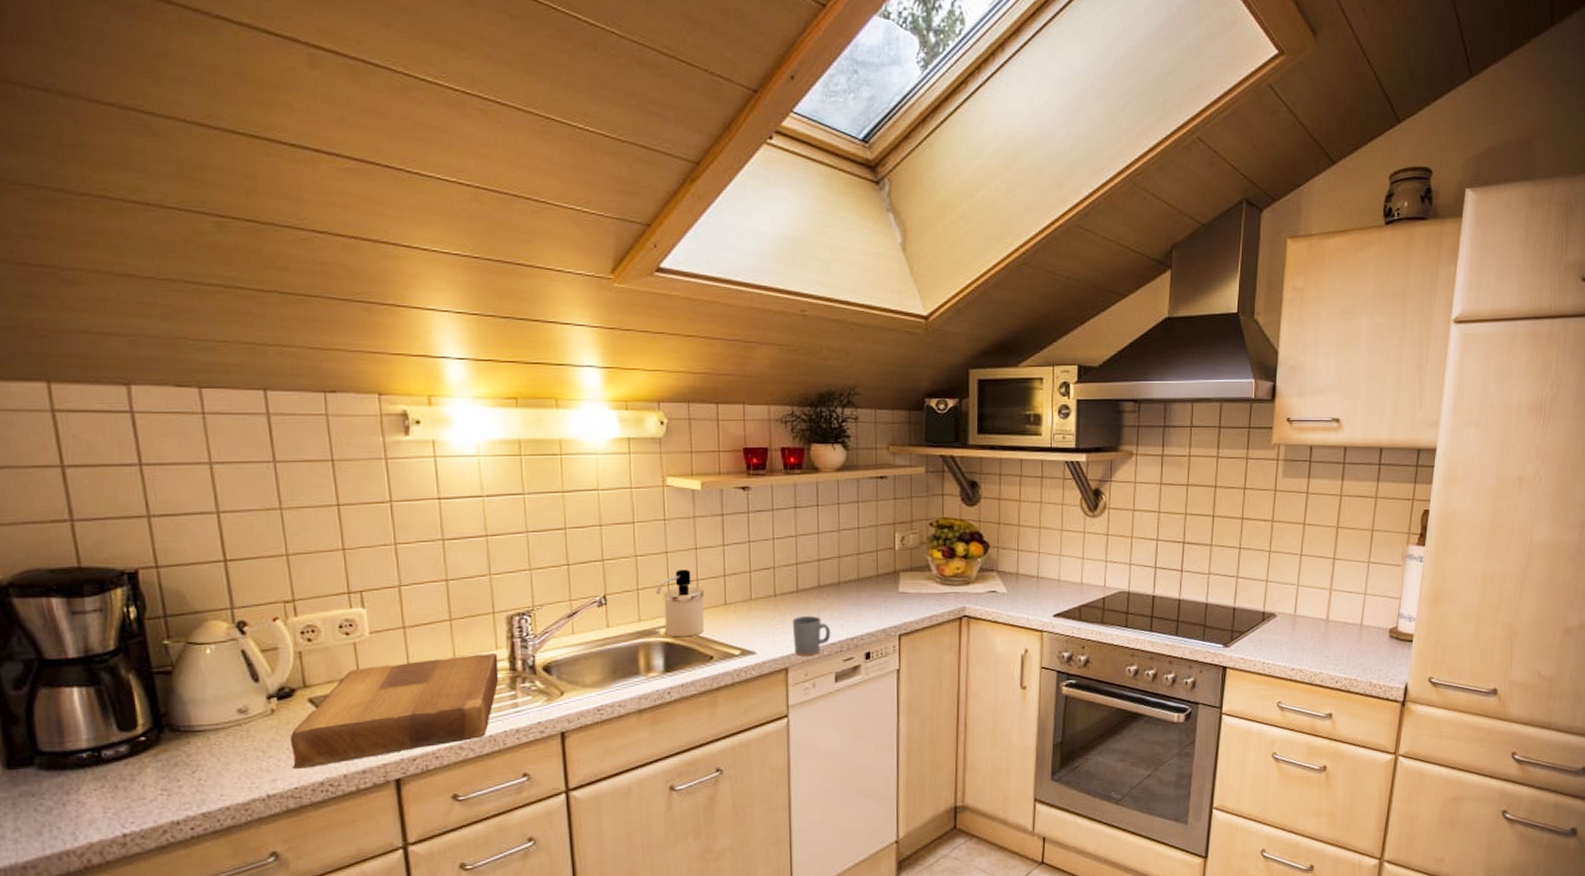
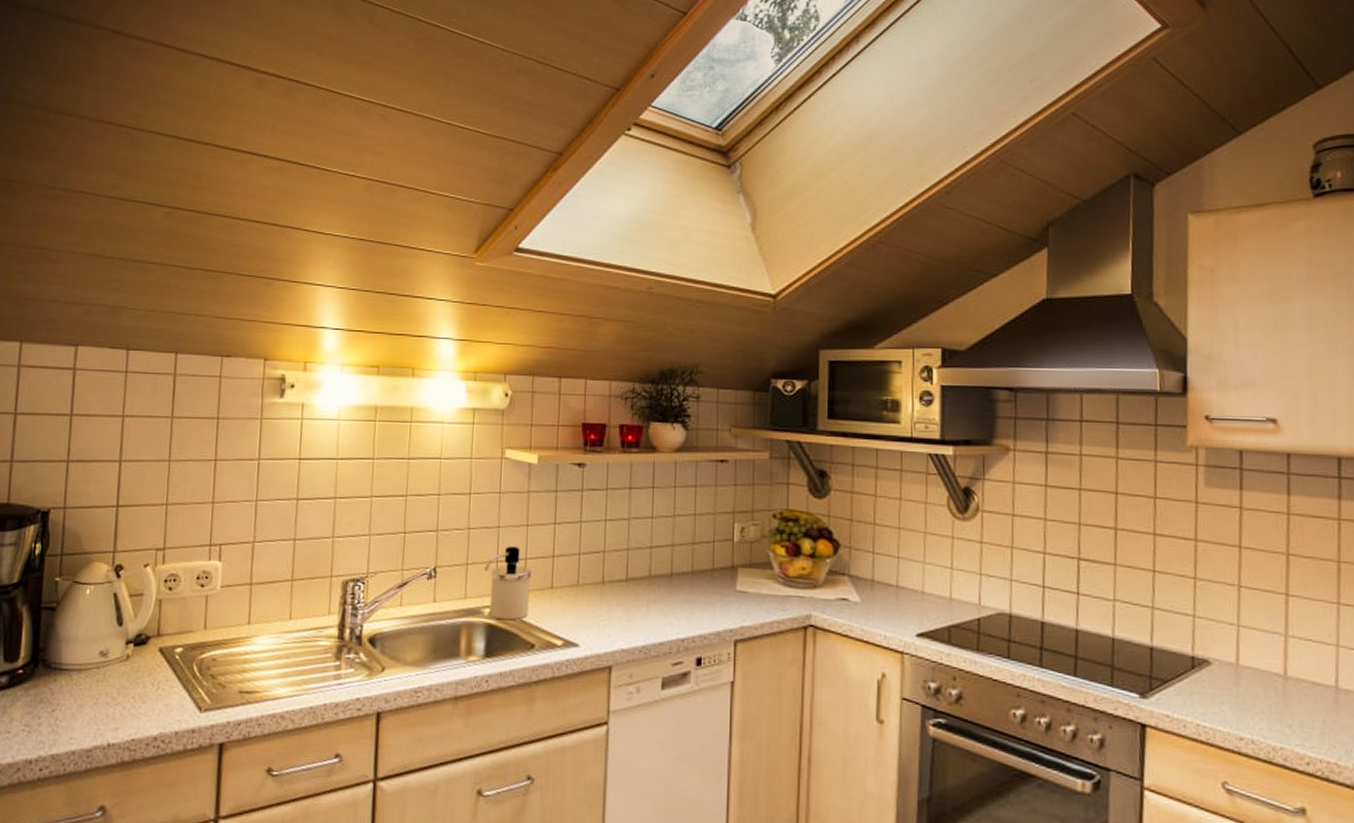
cutting board: present [289,653,499,769] -> none [134,618,329,720]
mug: present [792,616,831,656] -> none [619,608,660,655]

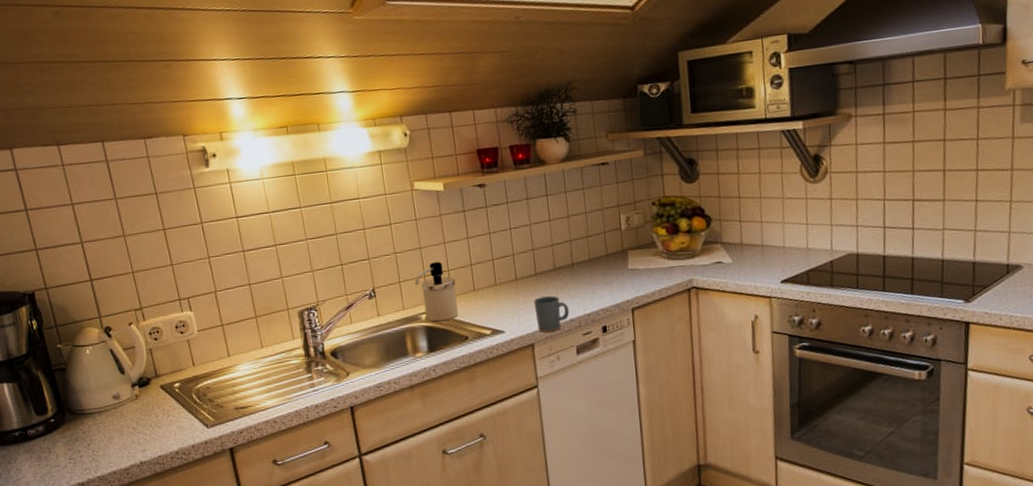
mug: none [619,608,660,655] -> present [533,296,570,333]

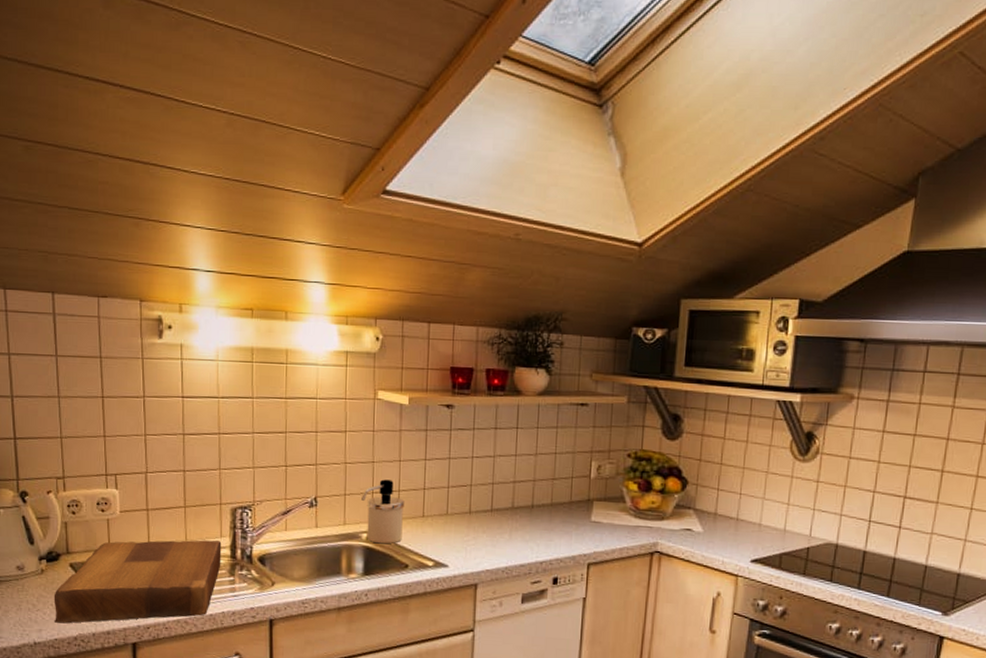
cutting board: none [151,343,298,441] -> present [54,540,222,624]
mug: present [533,296,570,333] -> none [484,535,521,575]

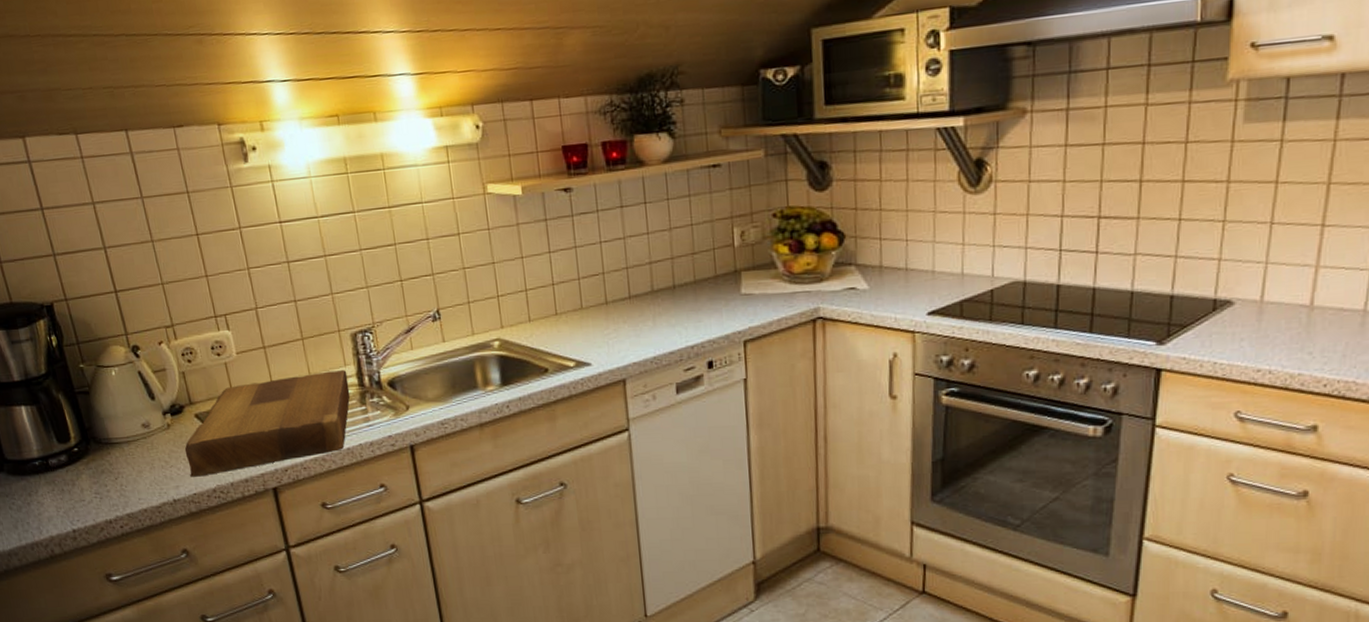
soap dispenser: present [361,479,405,544] -> none [486,279,537,351]

